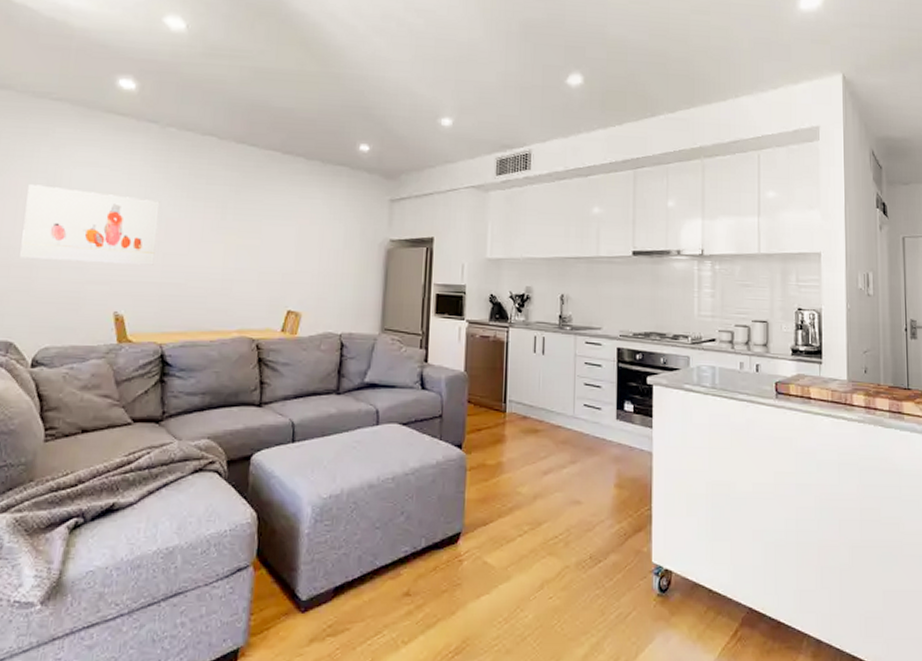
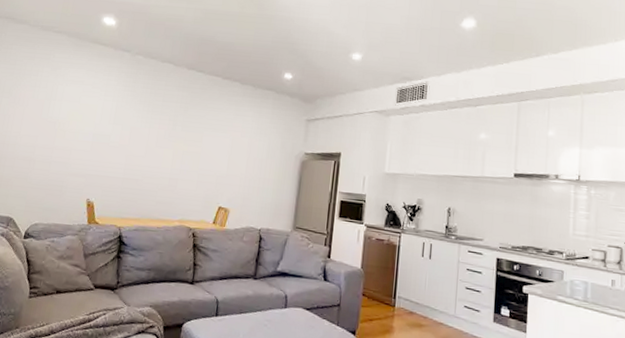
wall art: present [20,184,160,265] -> none [22,96,127,164]

